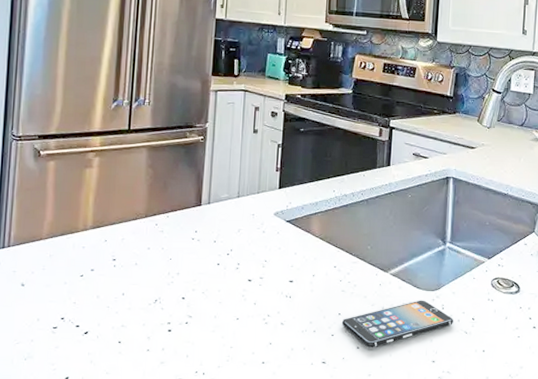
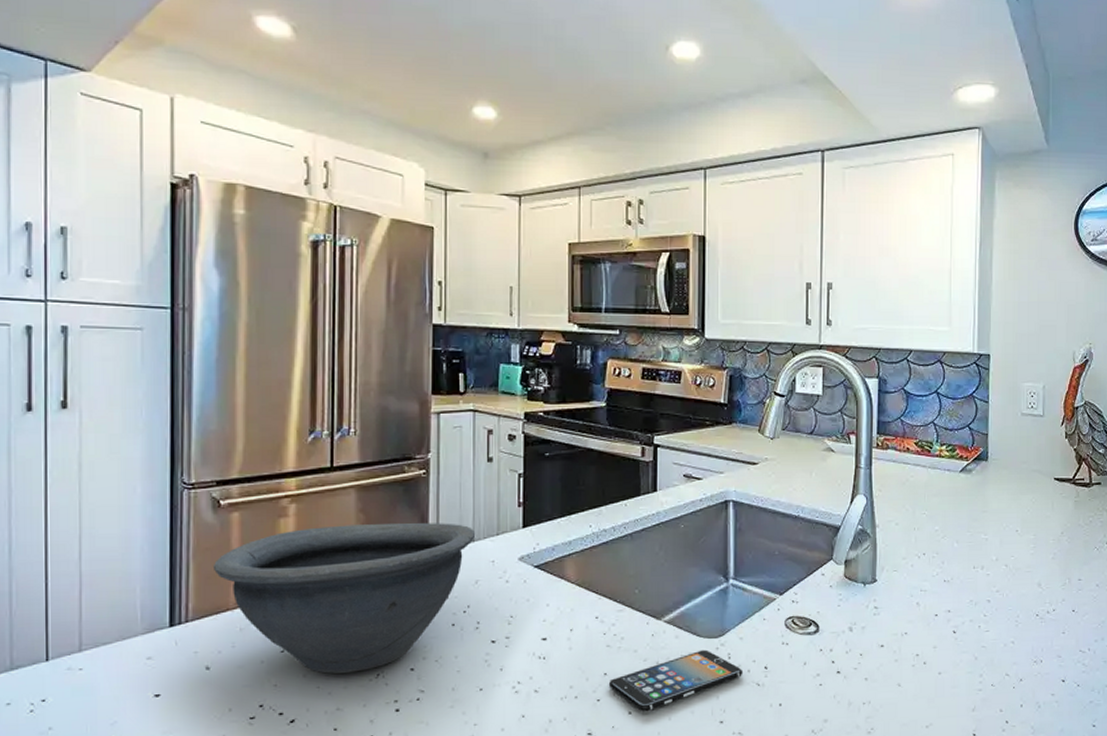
bowl: none [31,177,241,297] -> present [212,522,476,674]

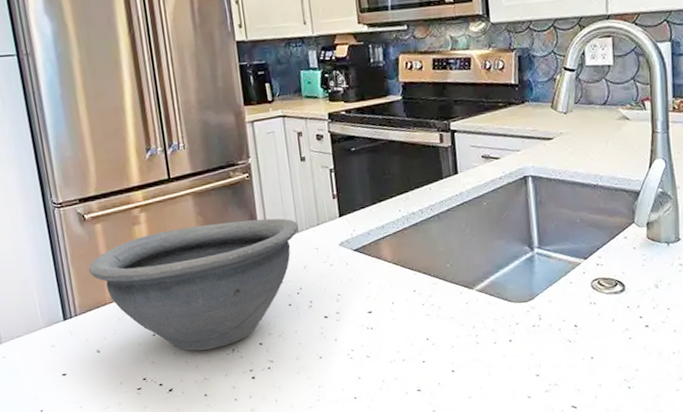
smartphone: present [608,649,744,712] -> none [431,313,555,370]

